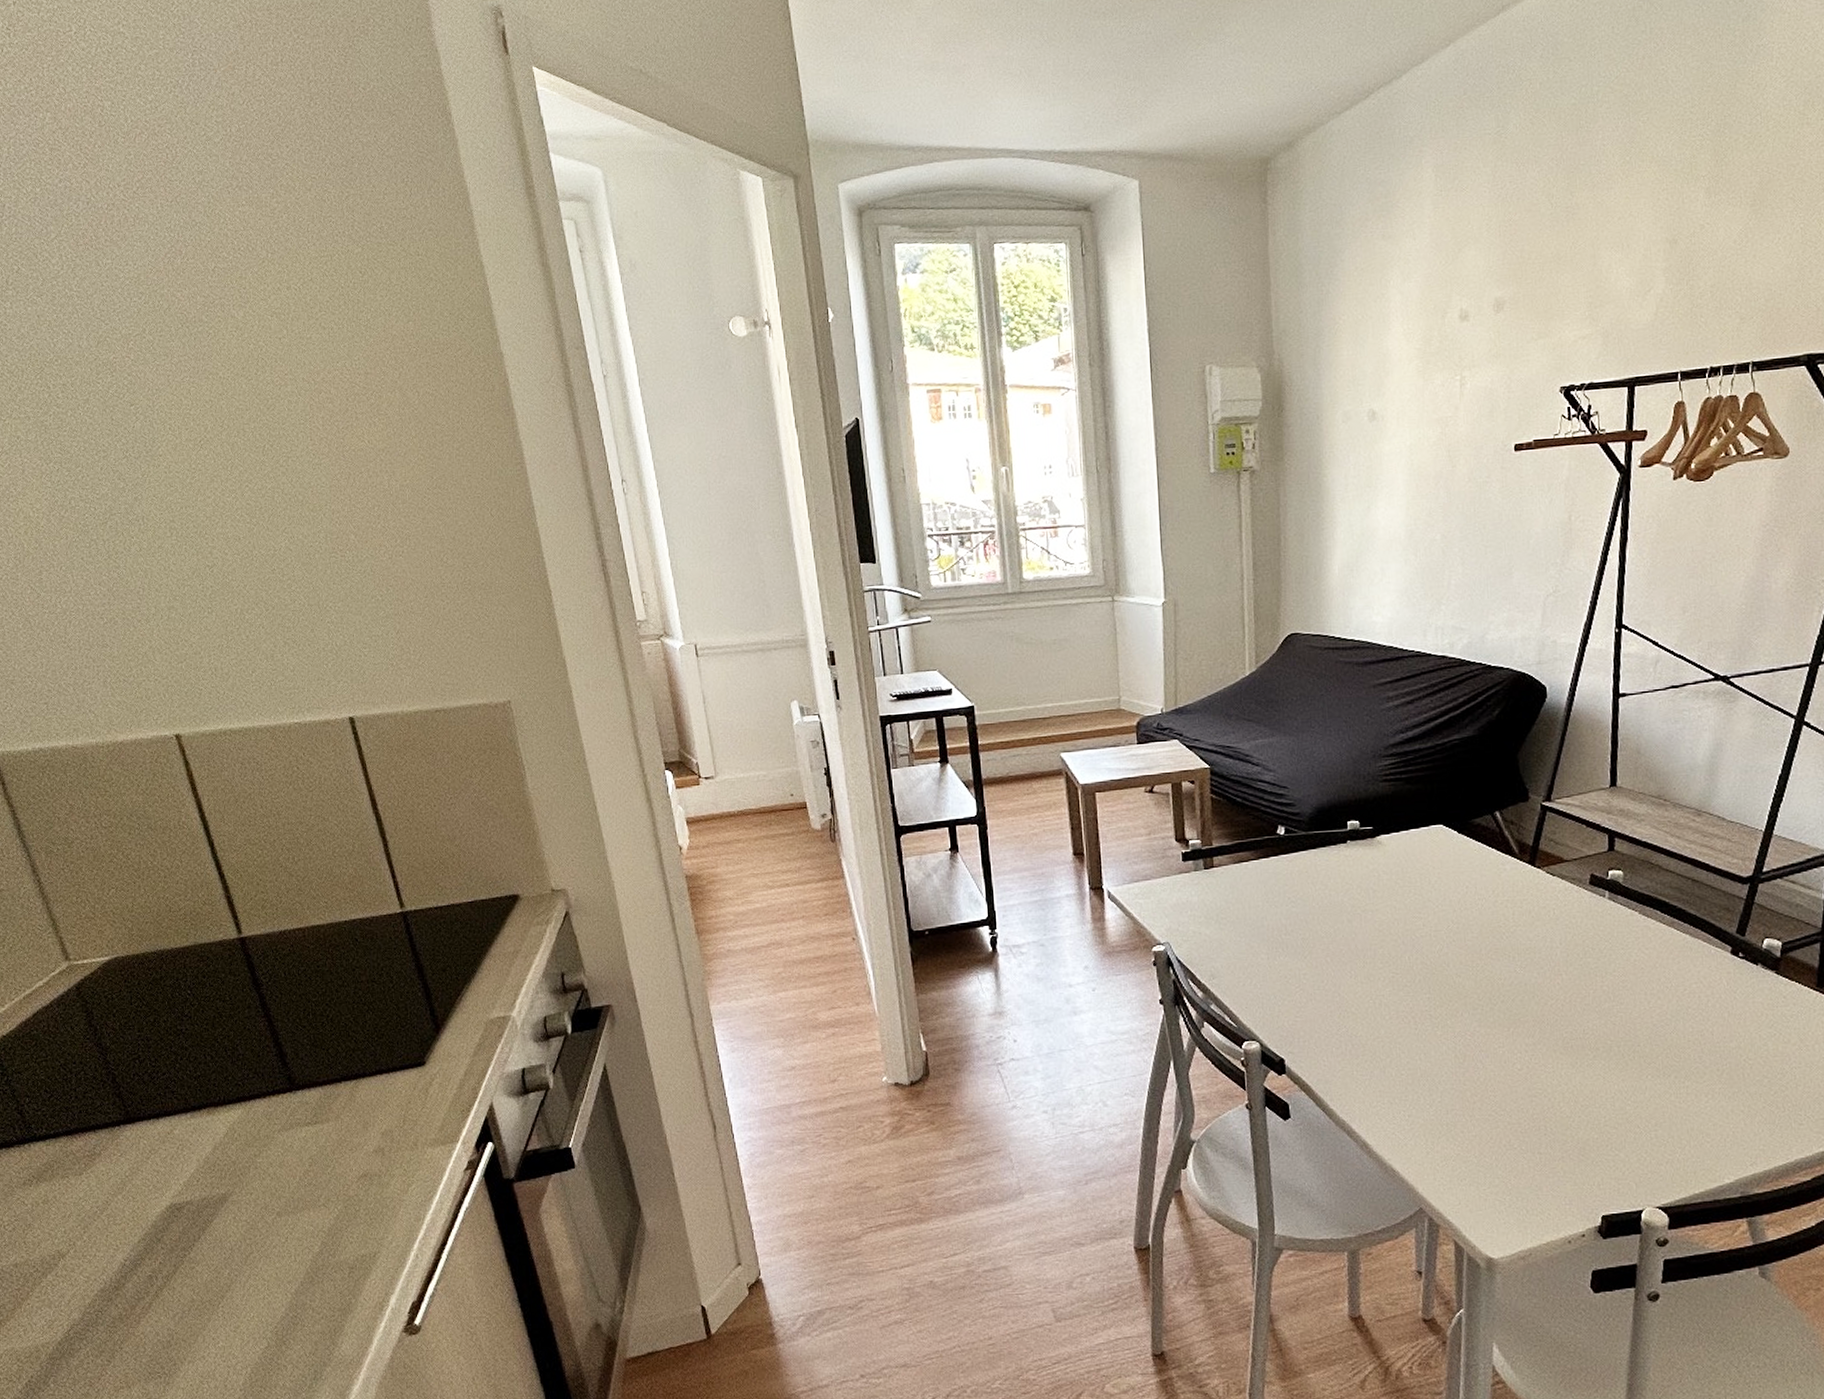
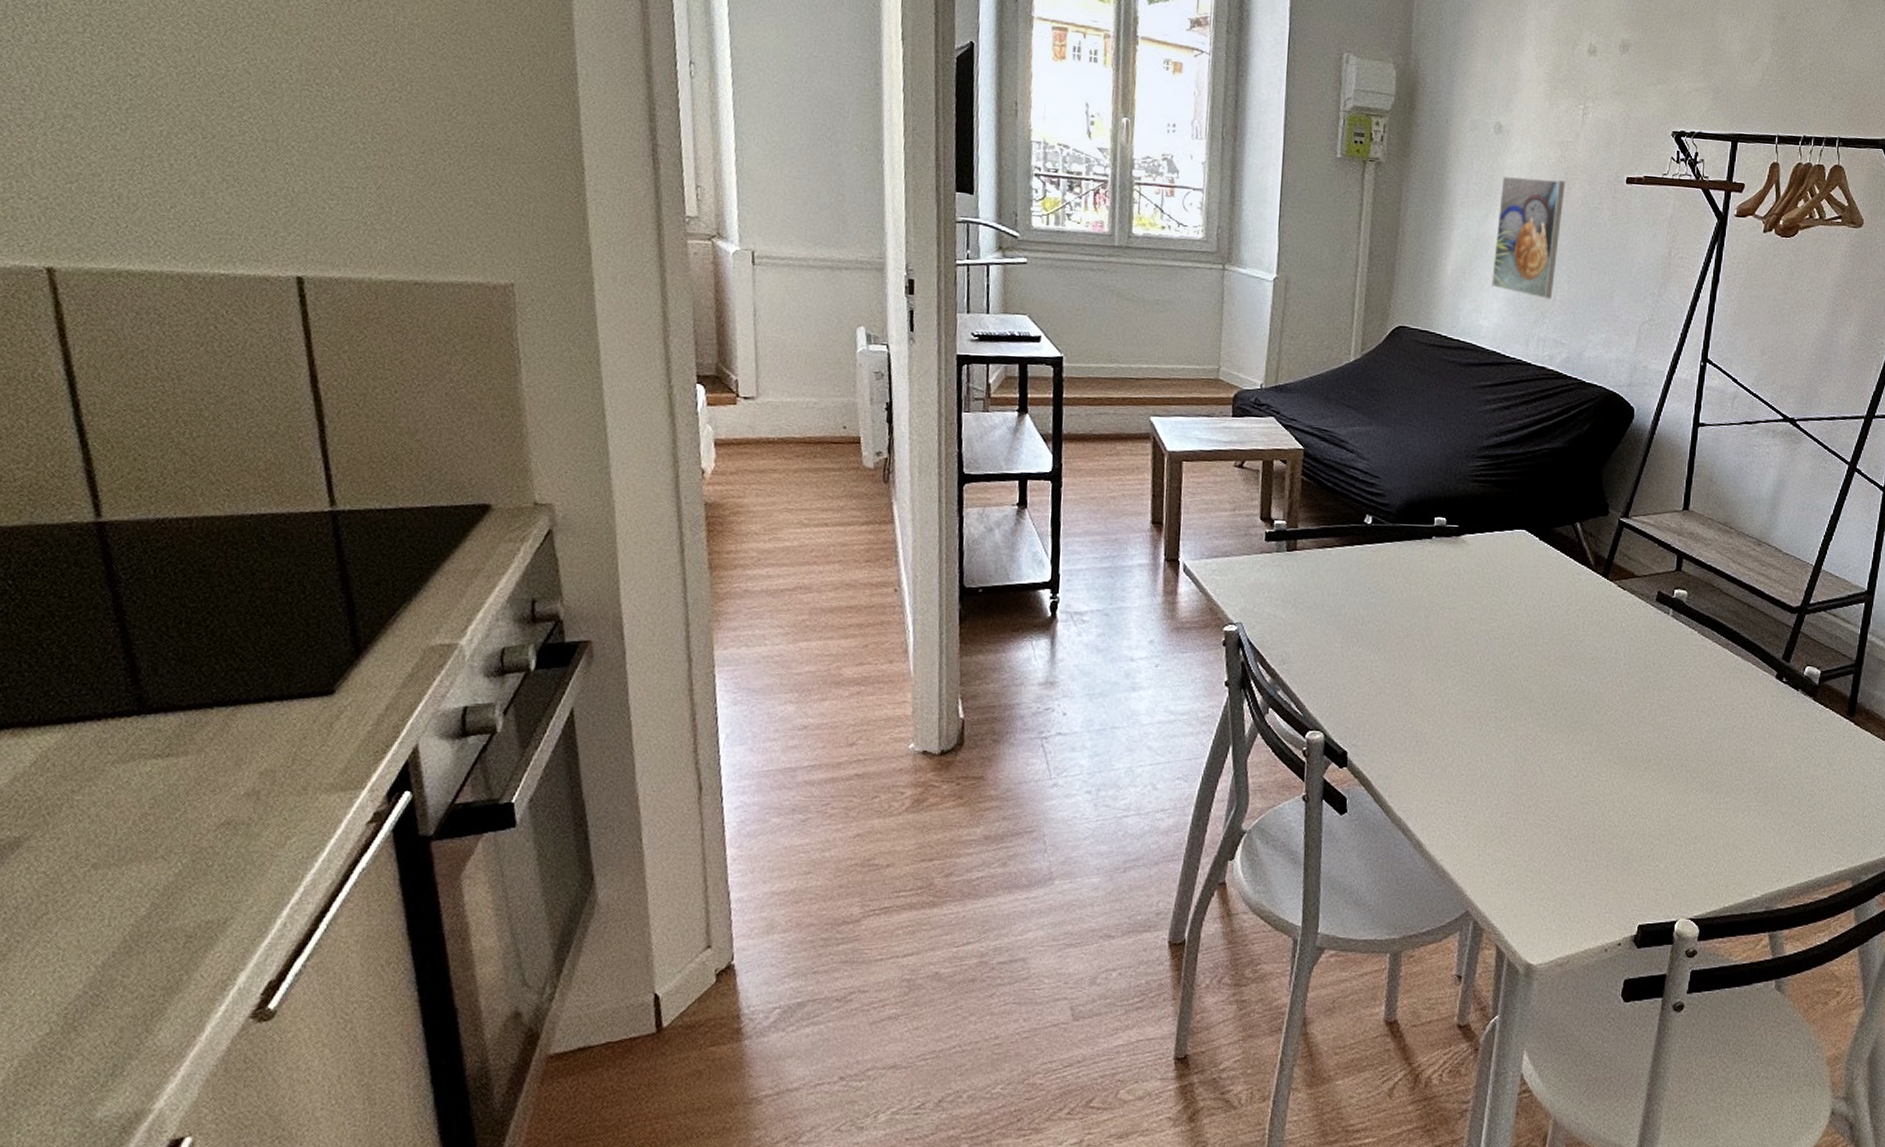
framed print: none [1381,459,1449,586] -> present [1491,175,1566,300]

